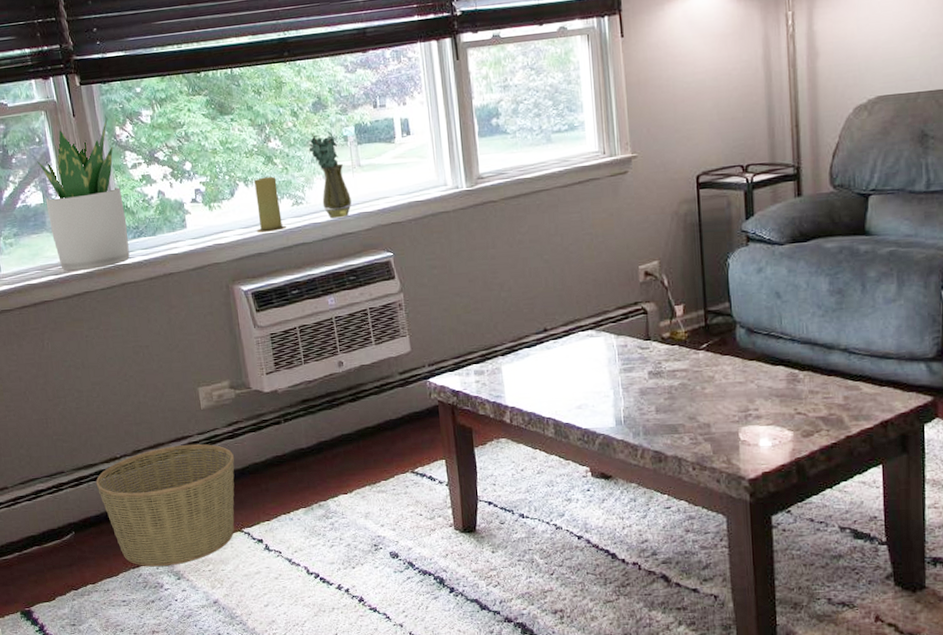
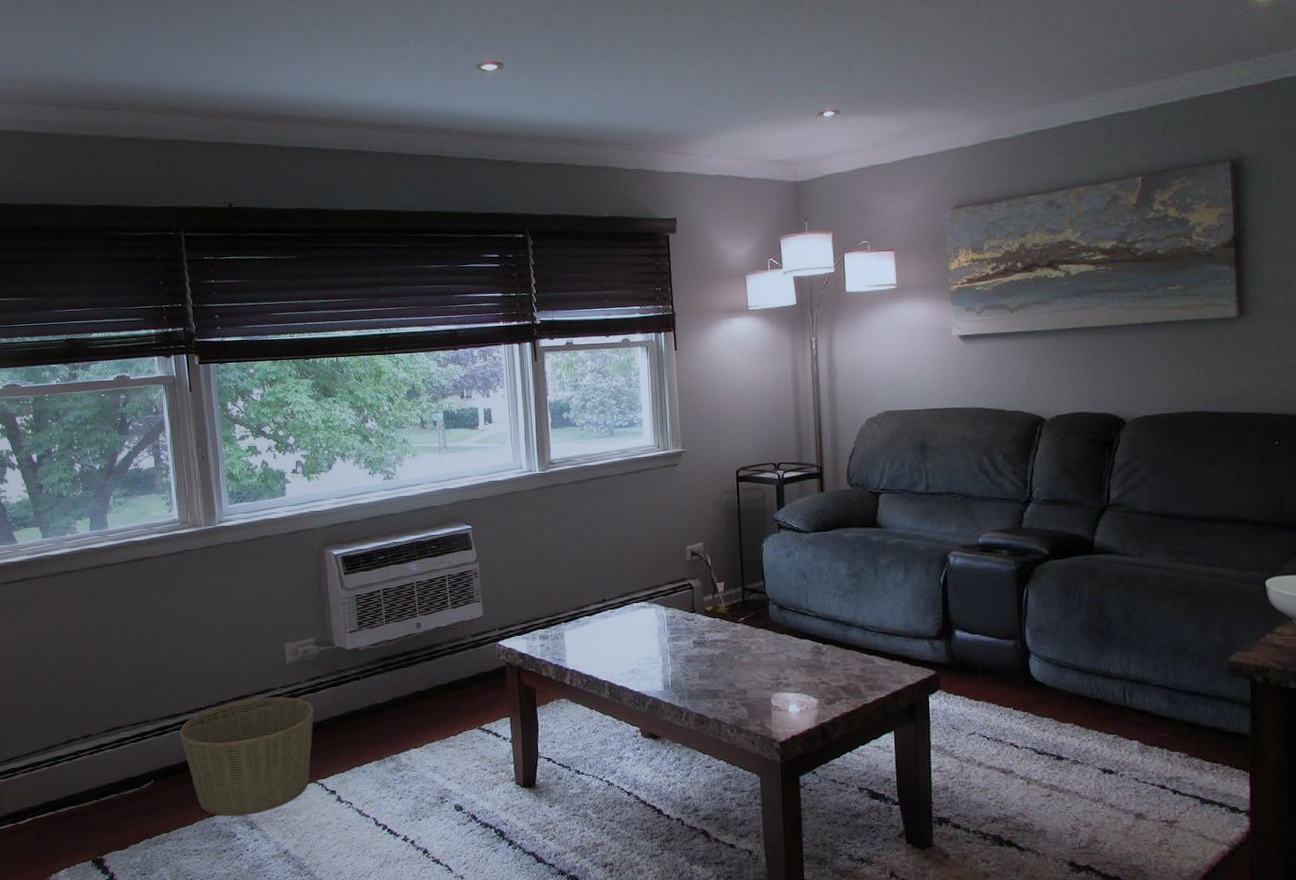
planter: present [37,115,130,272] -> none [152,391,231,531]
candle: present [254,176,286,233] -> none [349,453,377,503]
vase: present [308,133,352,219] -> none [401,417,437,493]

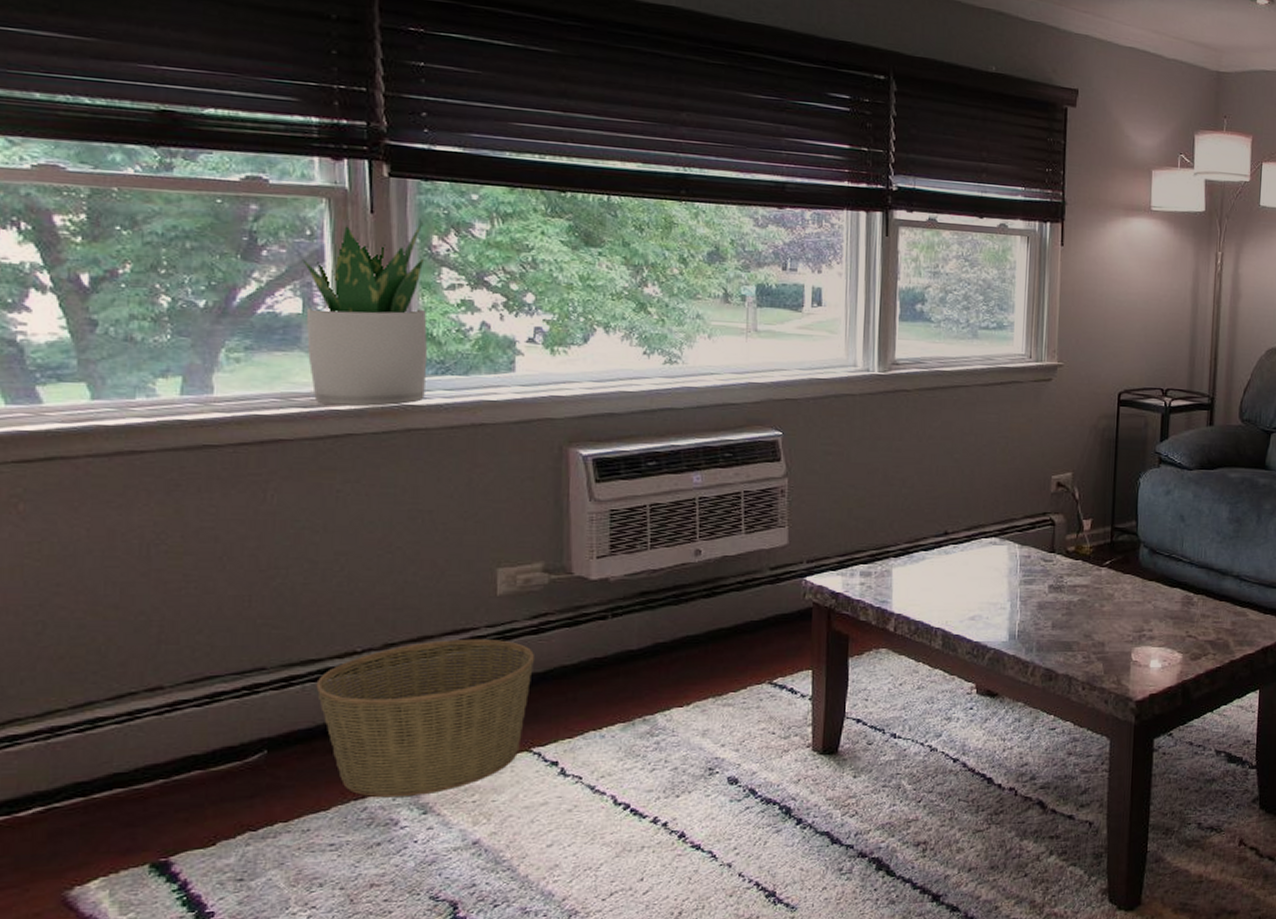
planter: none [152,391,231,531] -> present [302,219,428,407]

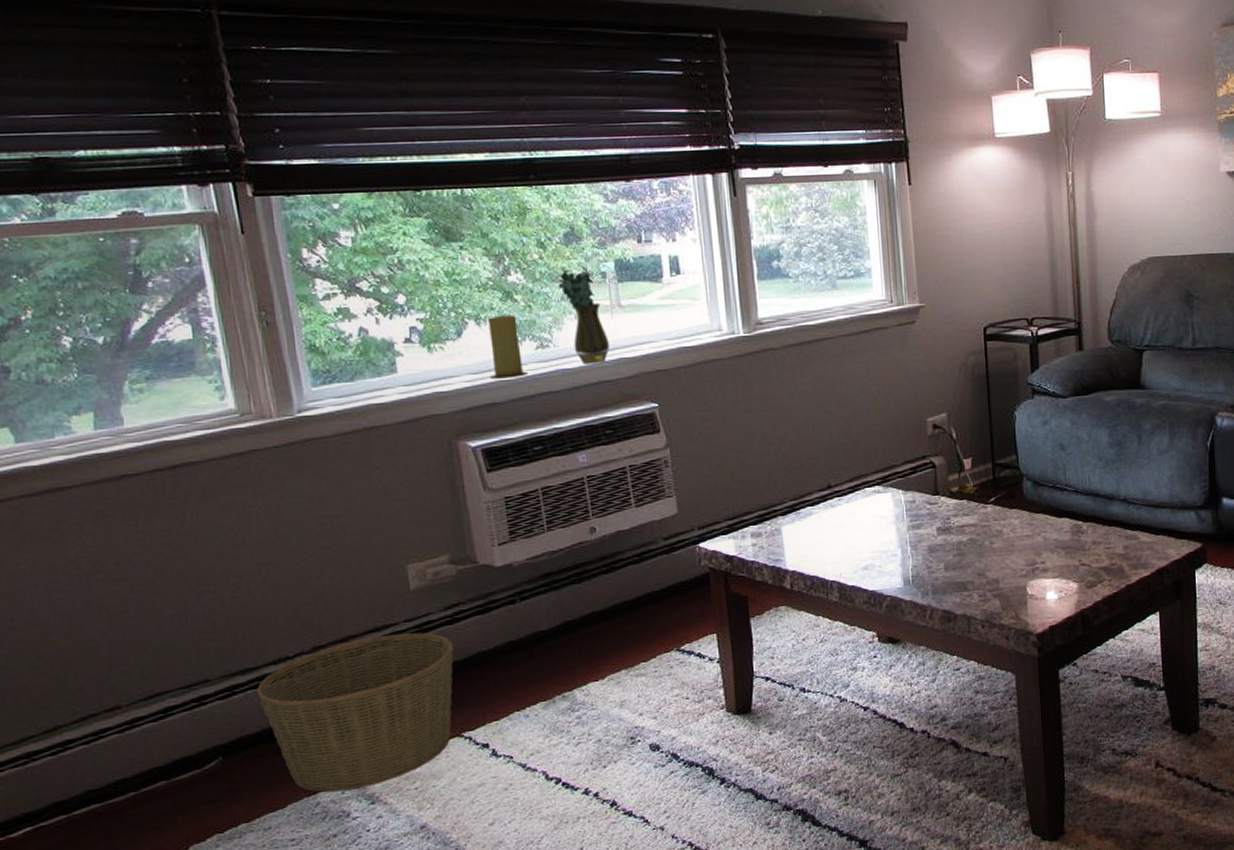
planter: present [302,219,428,407] -> none [185,234,317,425]
candle: none [611,326,652,390] -> present [488,314,528,379]
vase: none [694,286,740,386] -> present [558,267,610,364]

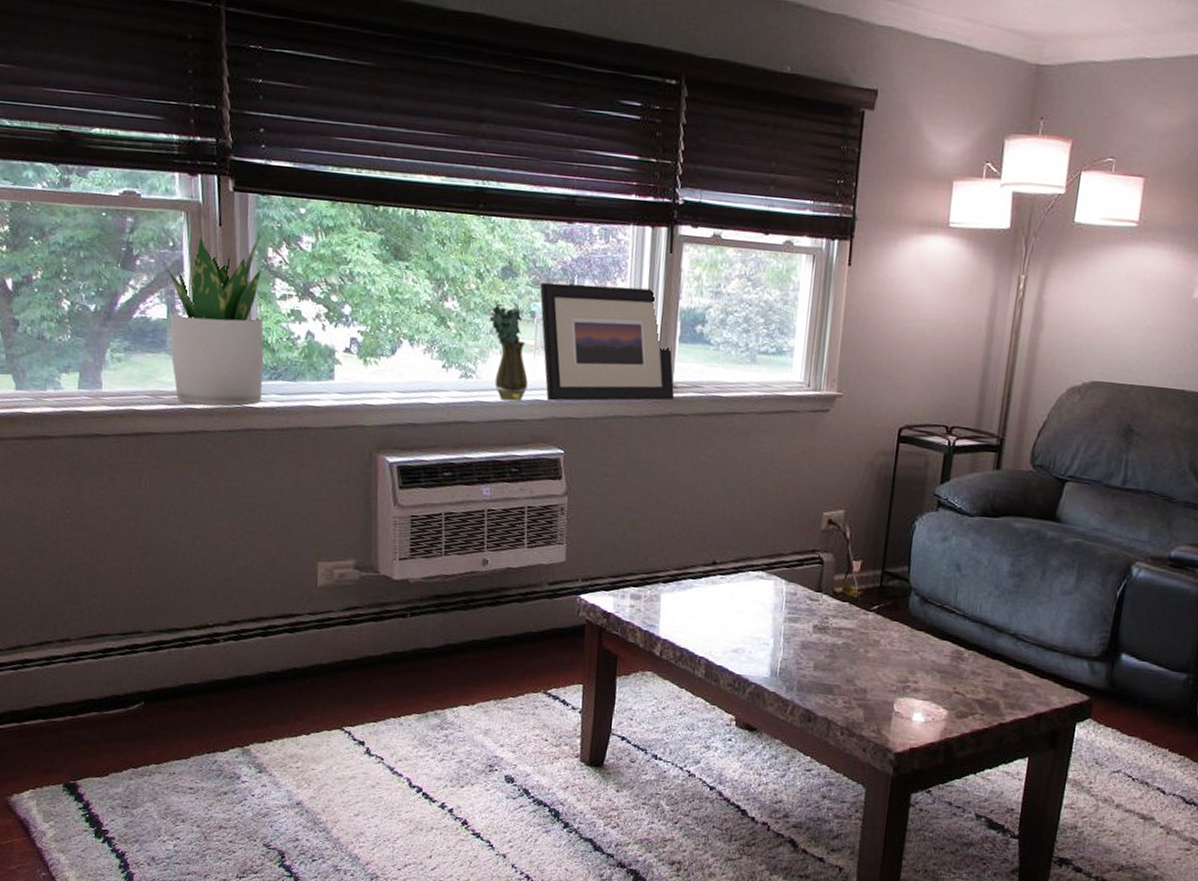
planter: none [185,234,317,425] -> present [167,232,264,407]
basket: present [256,632,454,792] -> none [179,622,348,756]
candle: present [488,314,528,379] -> none [414,339,449,403]
picture frame: none [607,232,763,357] -> present [540,282,675,402]

